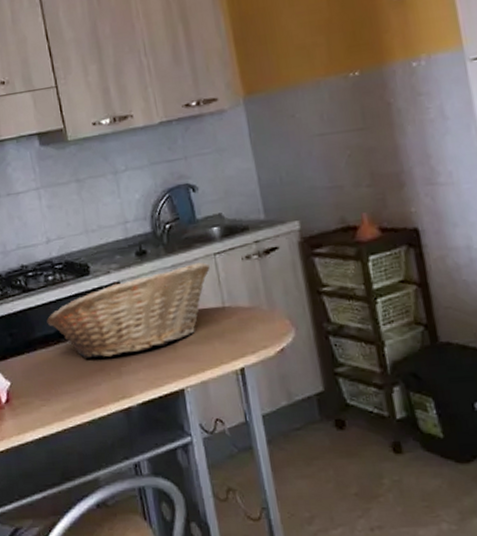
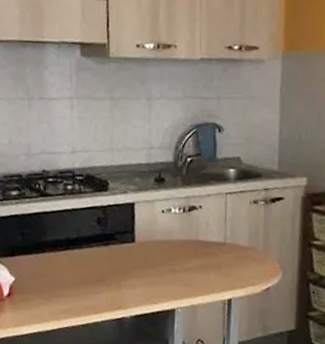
fruit basket: present [46,261,210,358] -> none [59,197,220,270]

